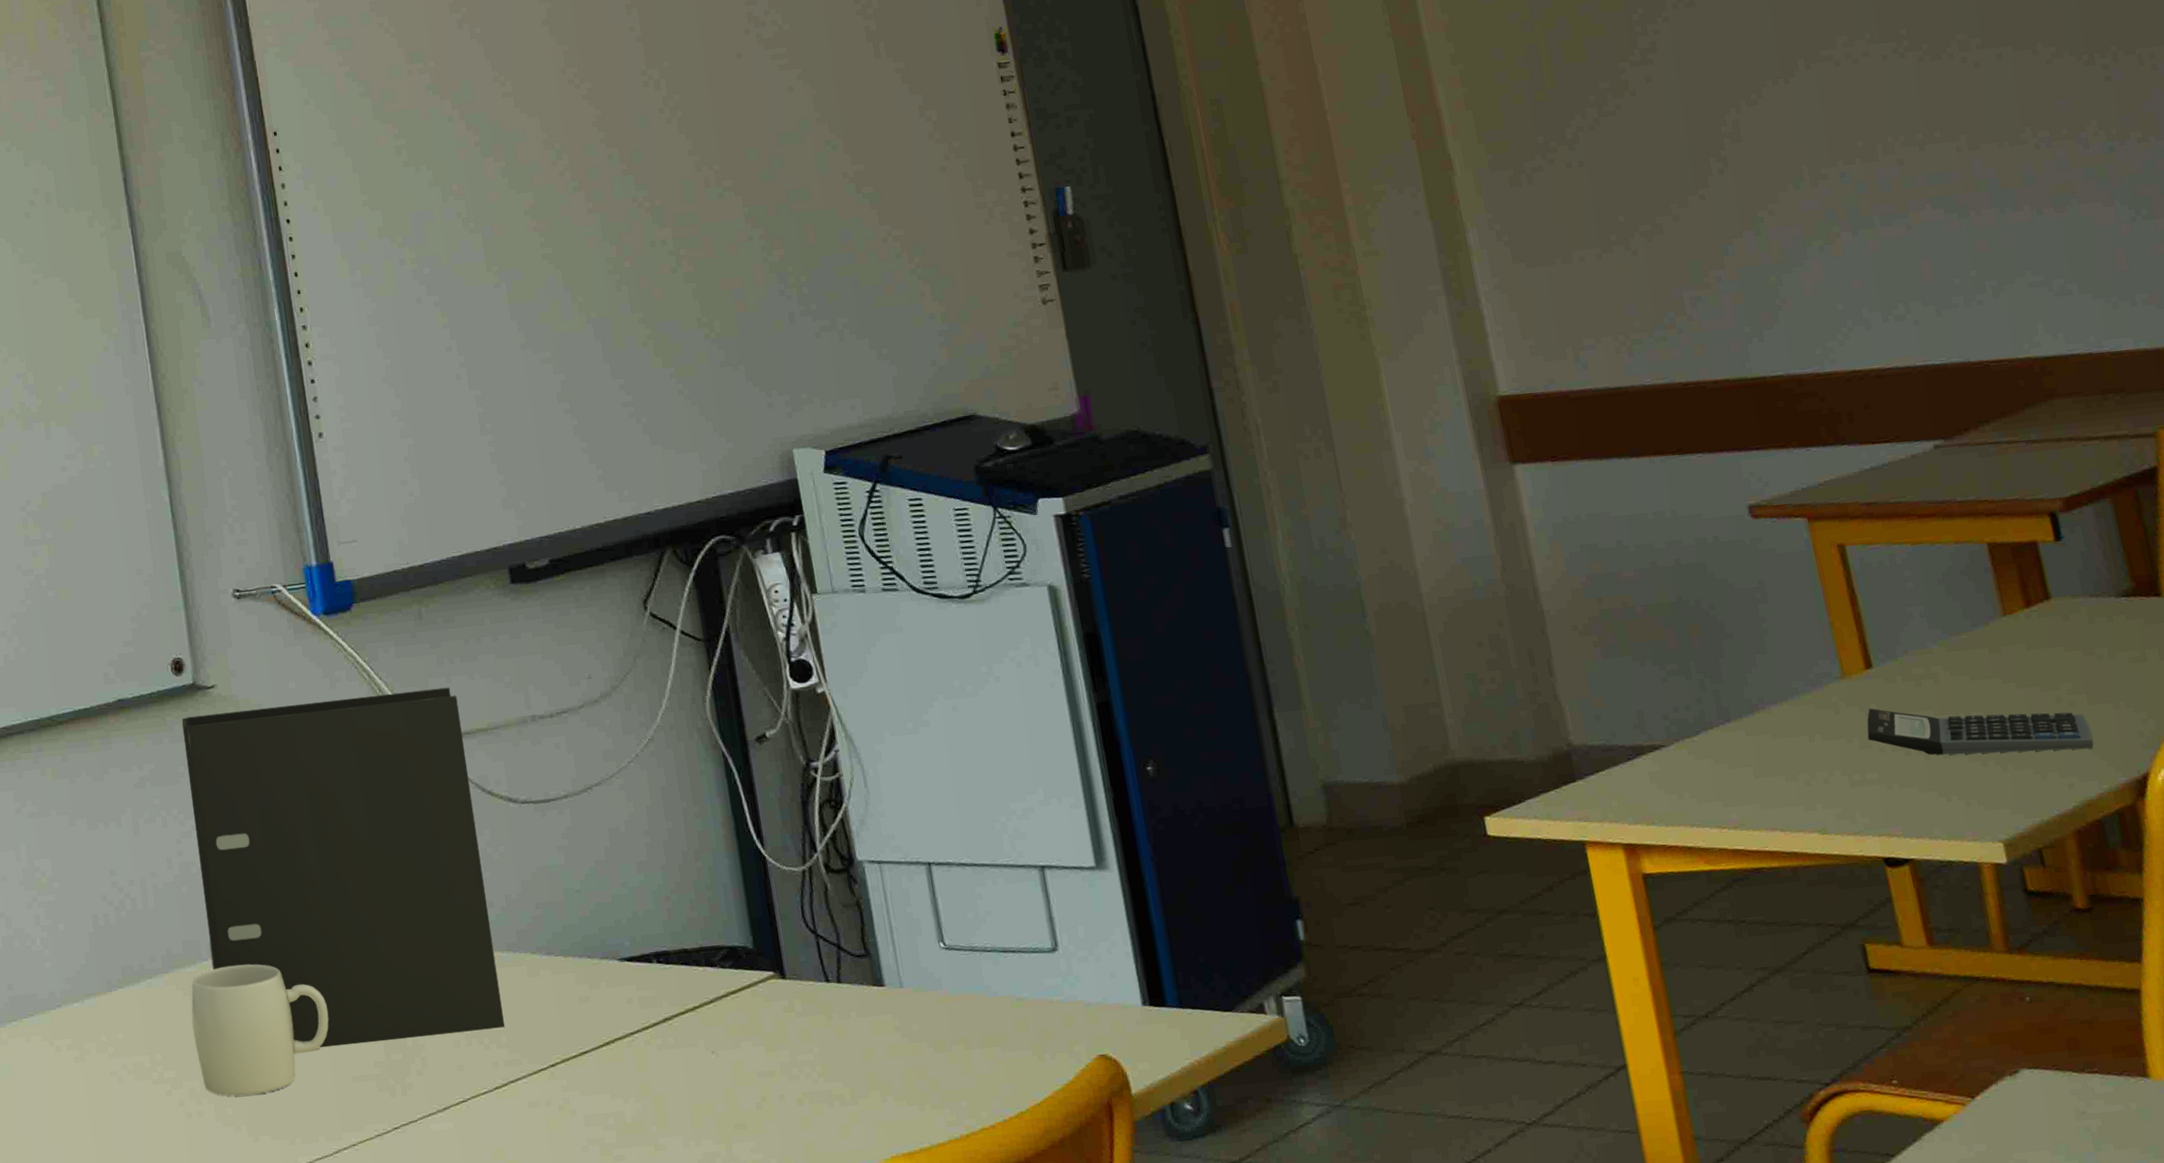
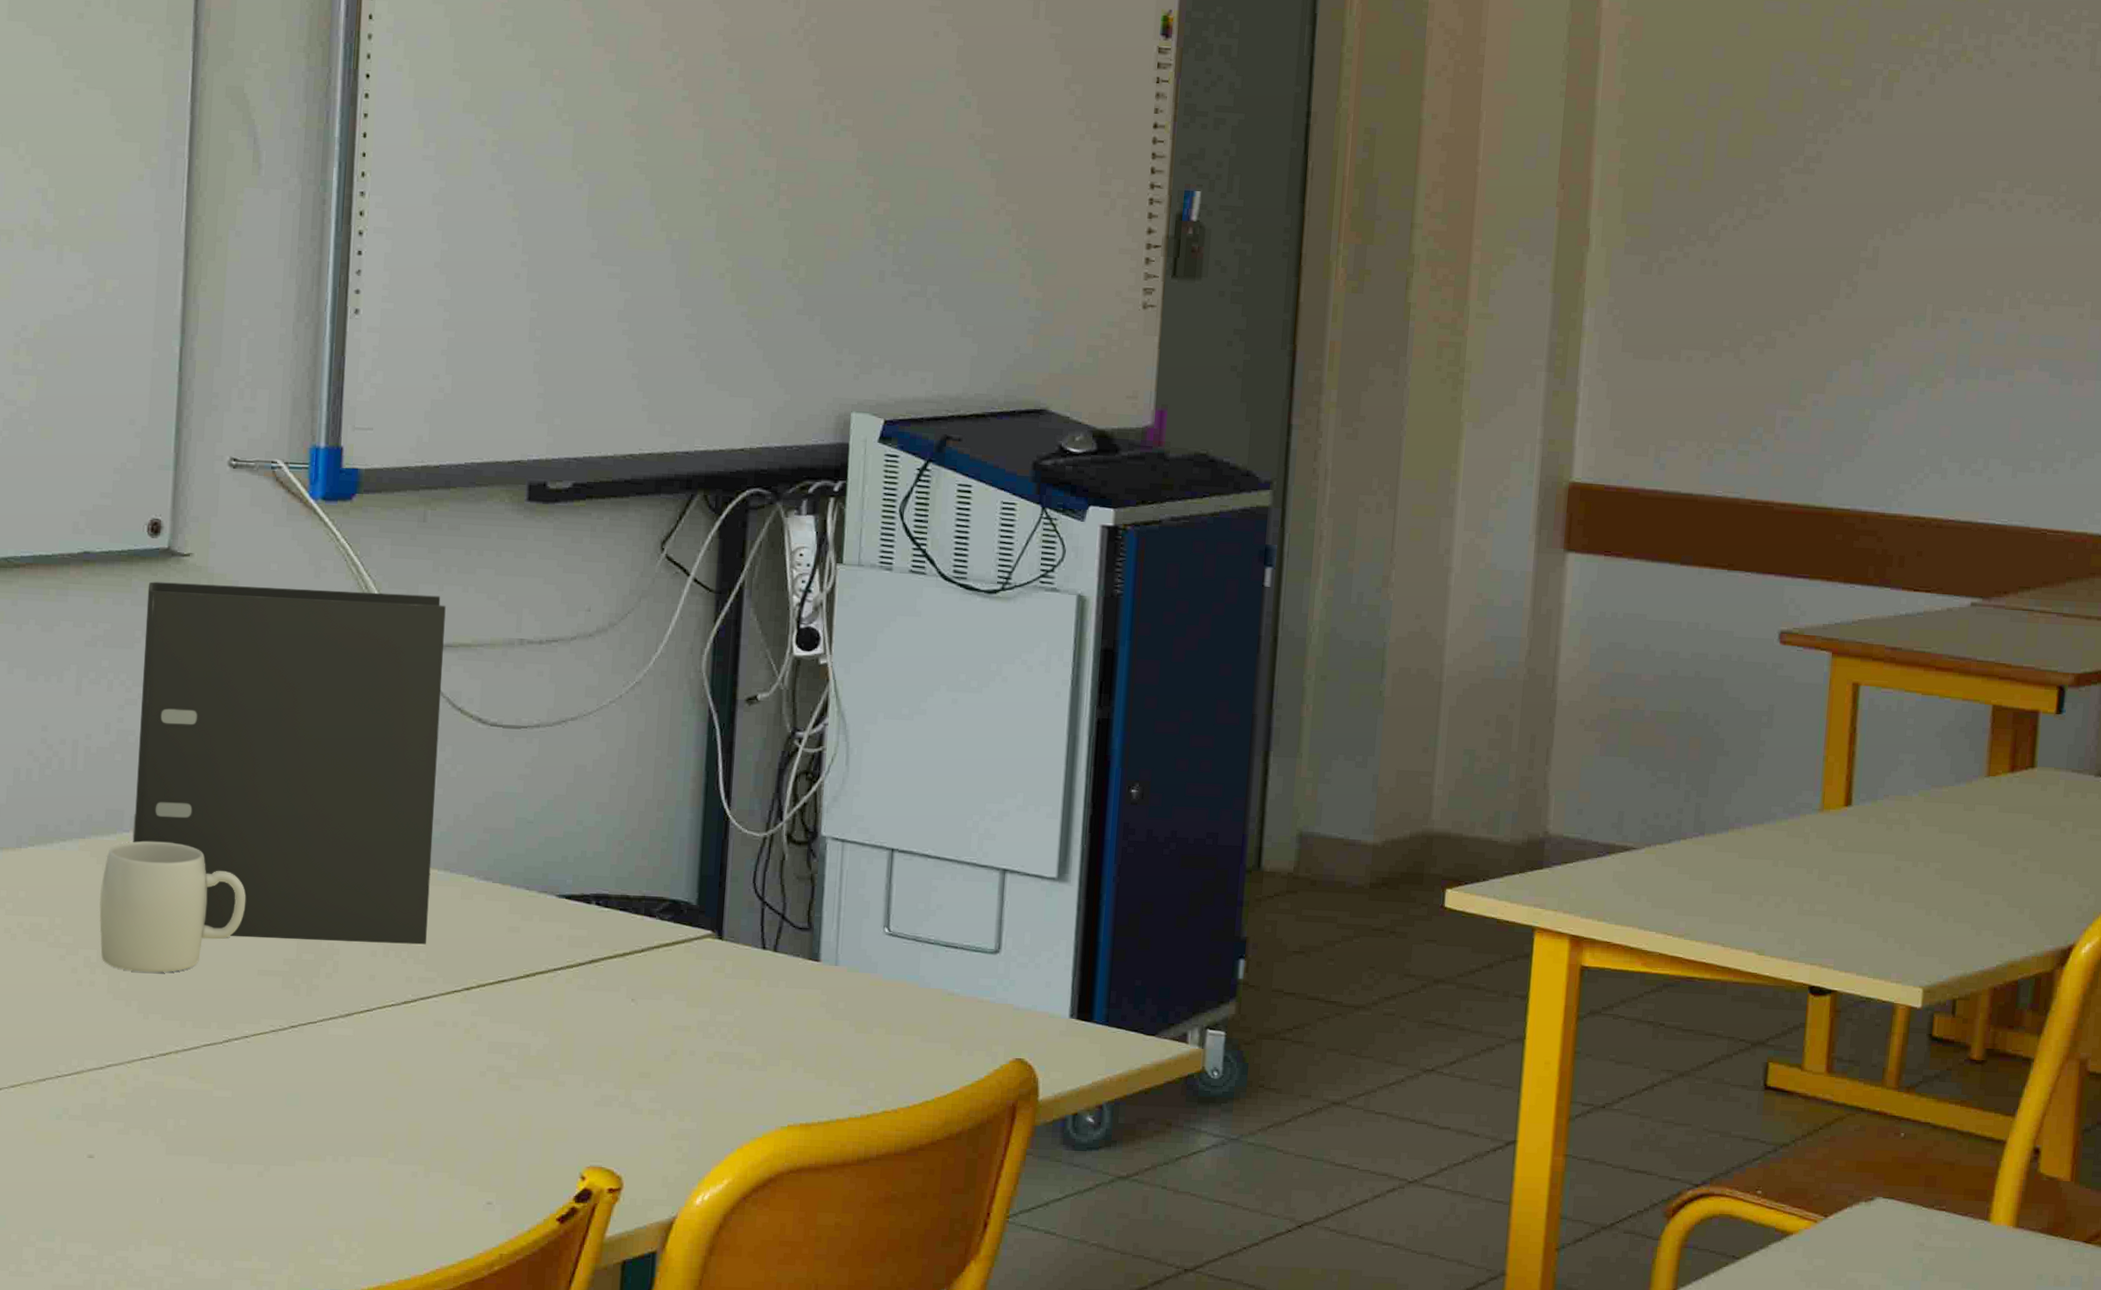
calculator: present [1867,708,2094,755] -> none [1828,844,2035,914]

